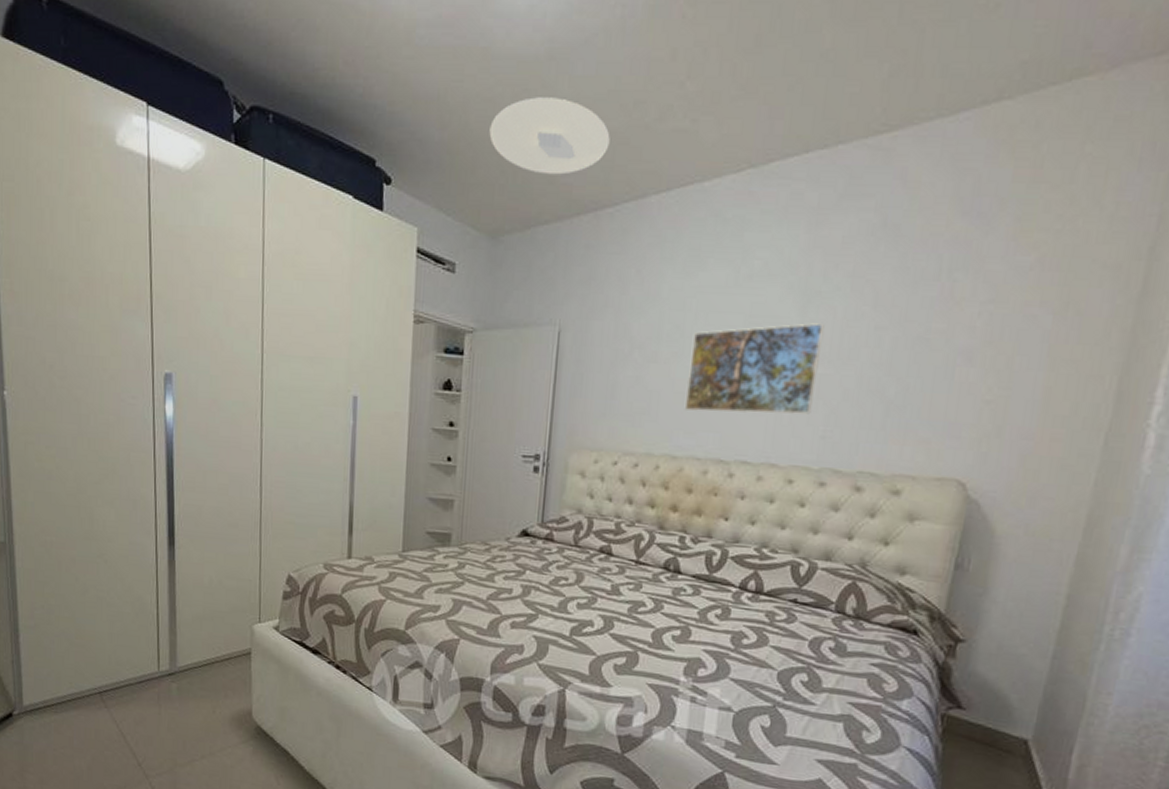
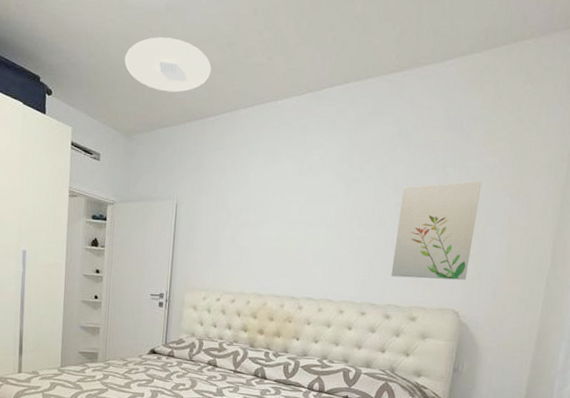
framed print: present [684,323,825,415] -> none [266,201,362,265]
wall art: none [865,291,1009,437] -> present [391,181,482,280]

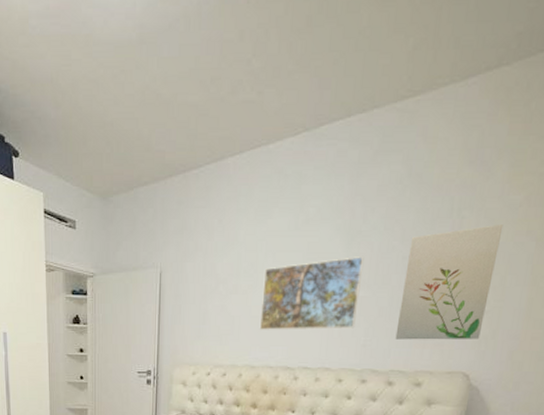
ceiling light: present [124,37,212,93] -> none [95,77,193,144]
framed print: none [266,201,362,265] -> present [259,257,365,330]

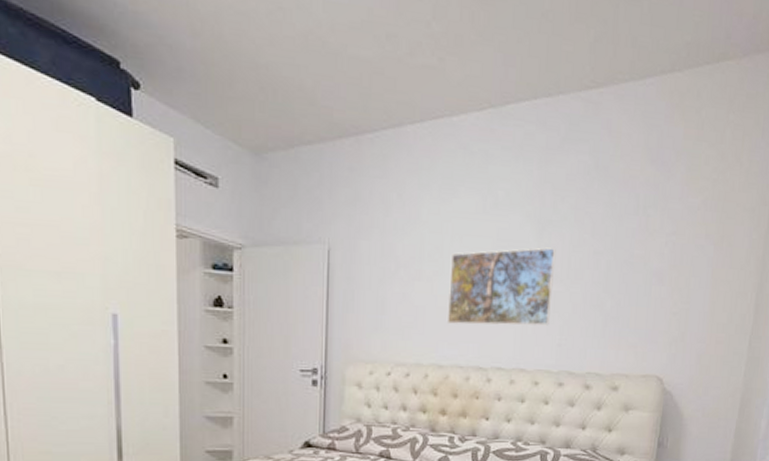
wall art: present [395,225,504,340] -> none [590,225,685,342]

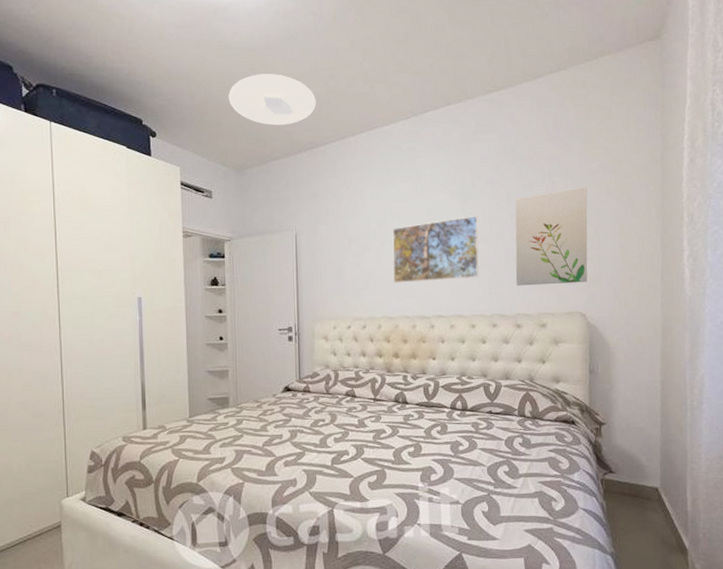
ceiling light: none [245,16,366,98] -> present [228,74,316,126]
wall art: none [590,225,685,342] -> present [515,187,588,286]

